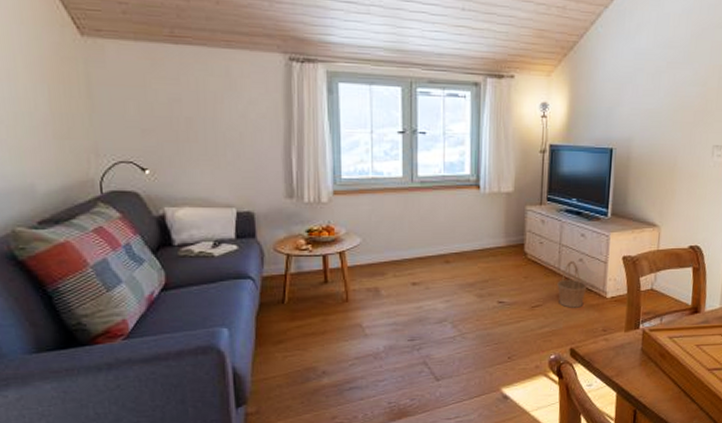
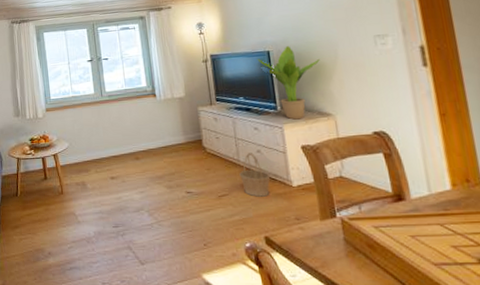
potted plant: none [598,145,659,228] -> present [257,46,320,120]

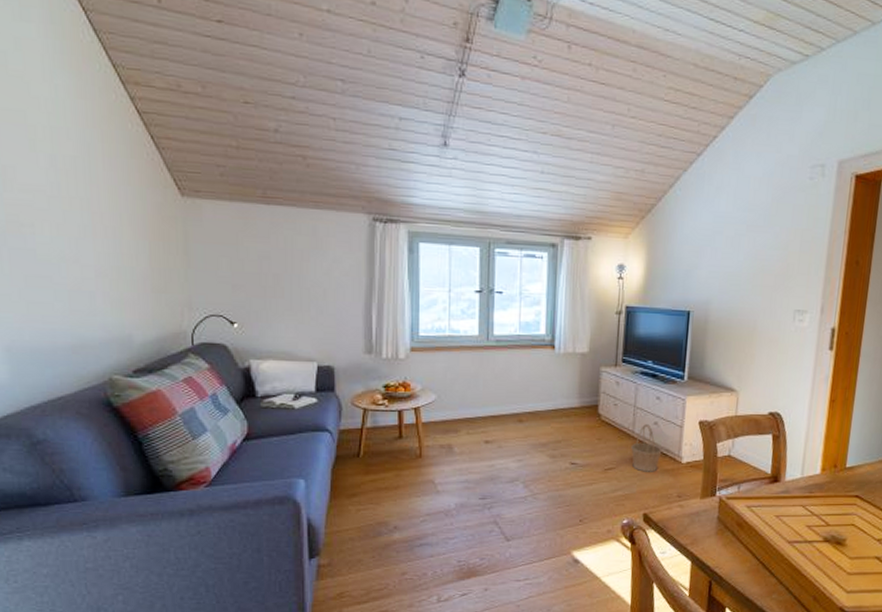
potted plant: present [257,46,320,120] -> none [675,309,738,392]

